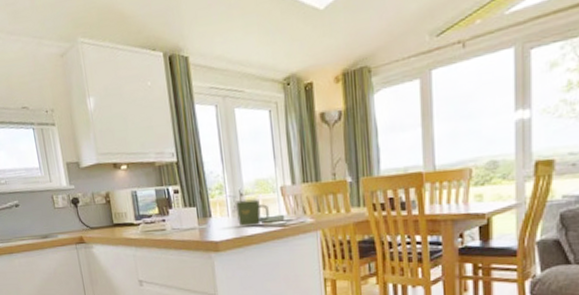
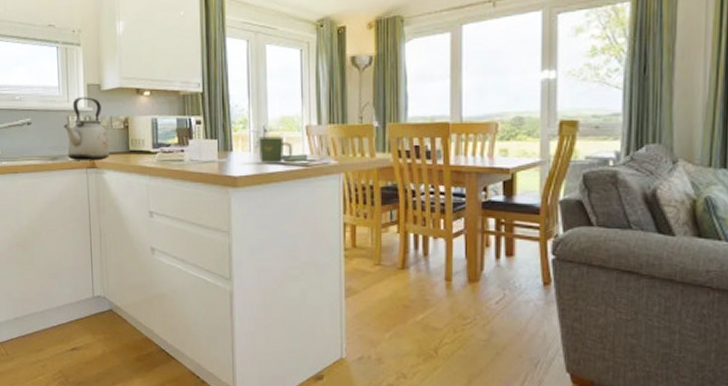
kettle: none [49,175,96,238] -> present [63,97,110,161]

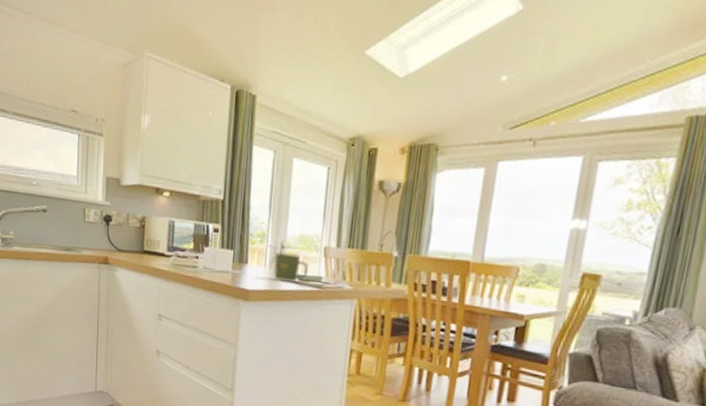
kettle: present [63,97,110,161] -> none [79,189,124,258]

